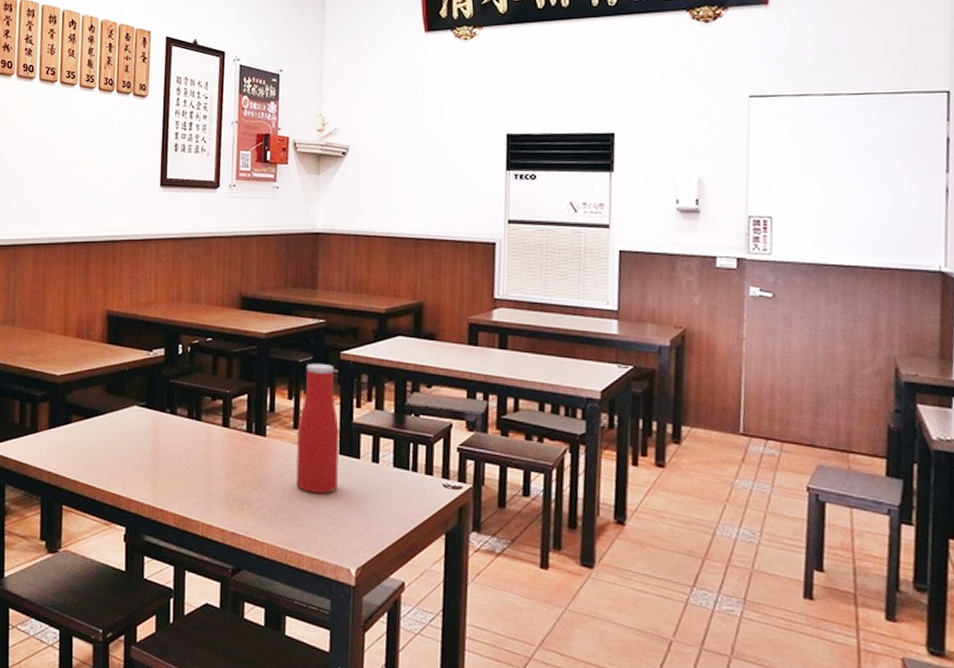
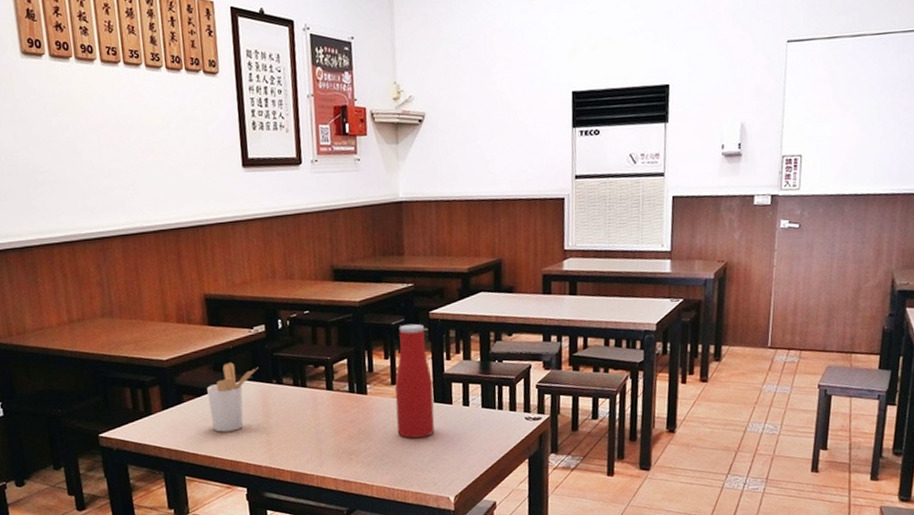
utensil holder: none [97,385,153,461] -> present [207,362,259,432]

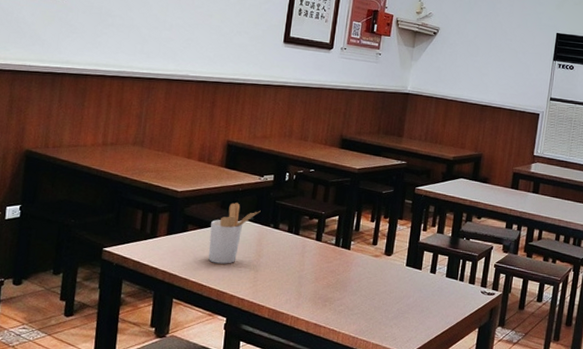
bottle: present [395,323,435,438] -> none [370,194,410,295]

